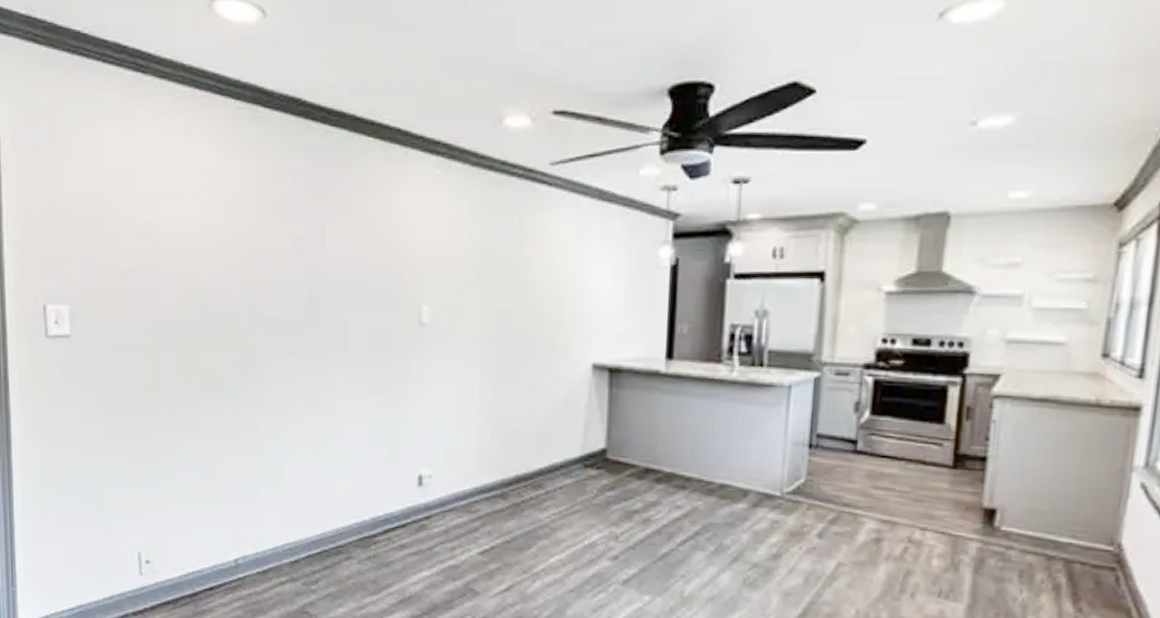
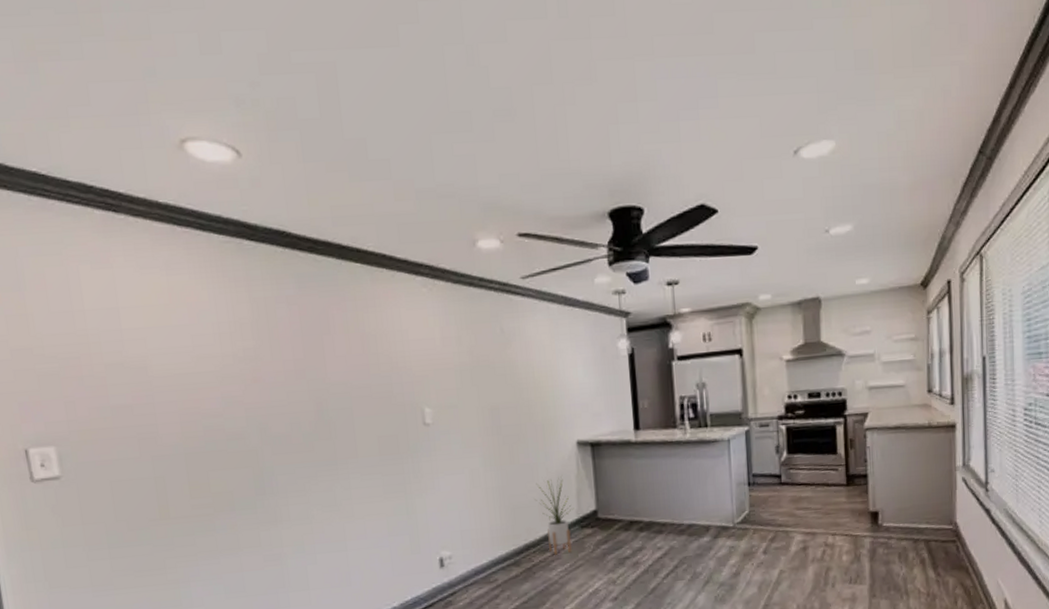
house plant: none [534,403,579,494] -> present [535,476,574,555]

